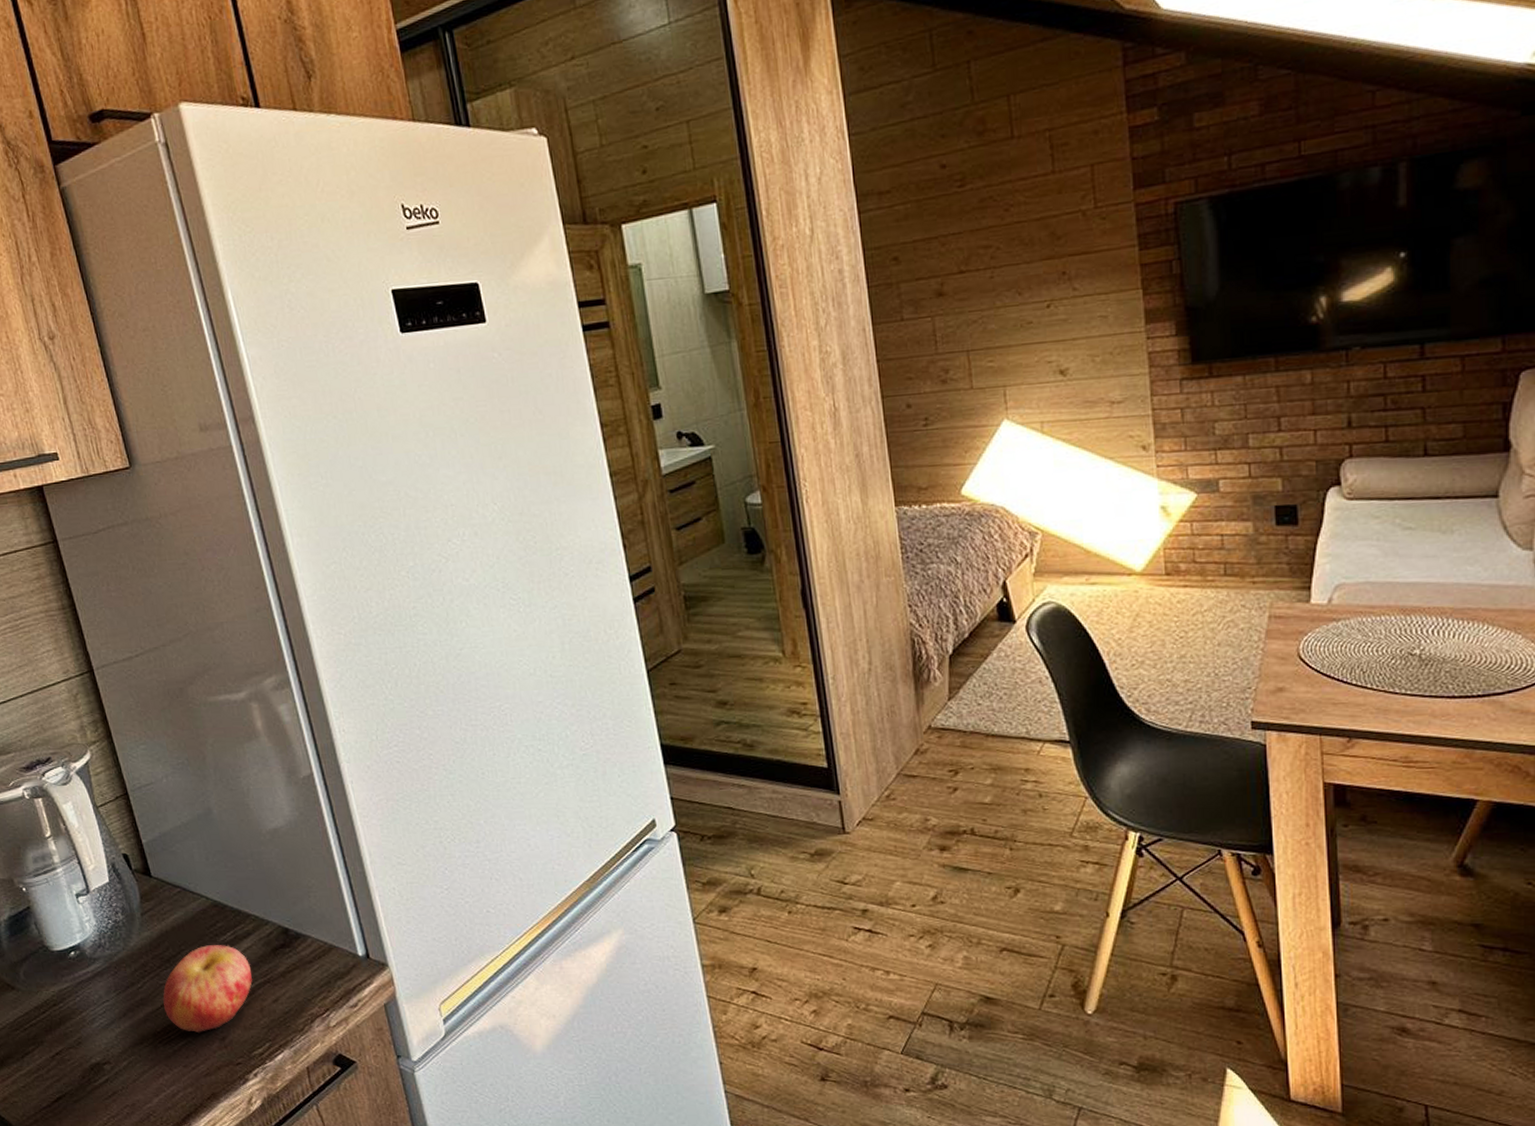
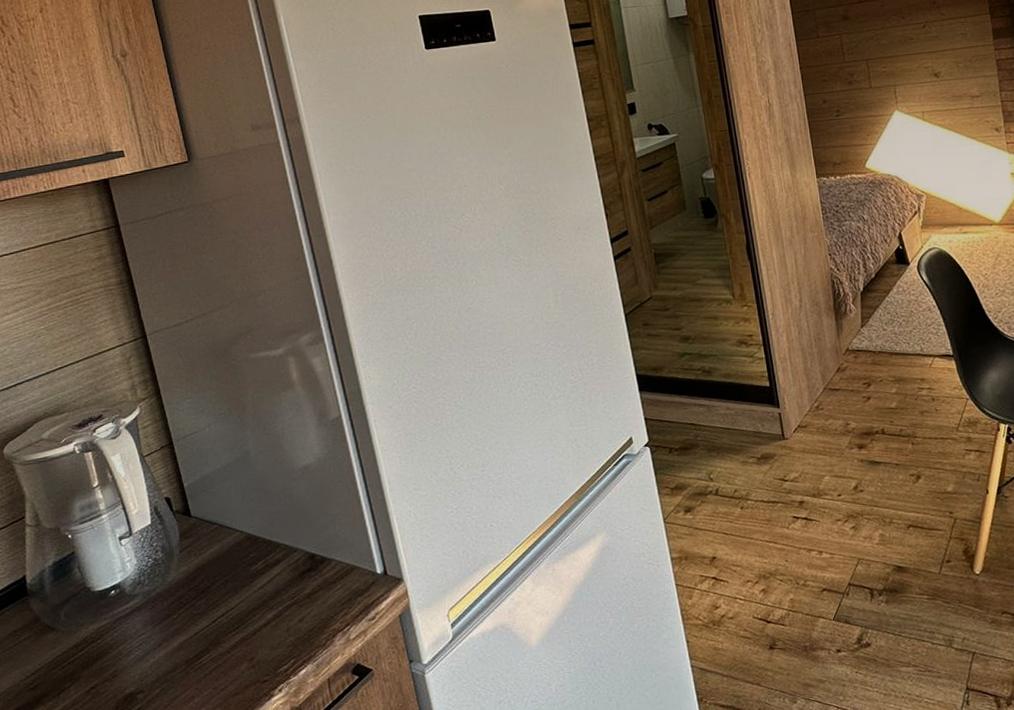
apple: present [163,945,252,1032] -> none [196,573,281,656]

